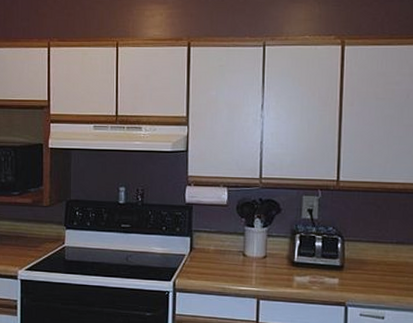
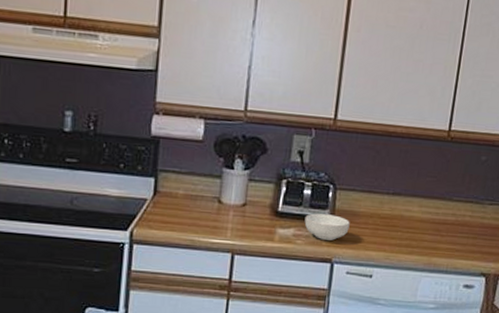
cereal bowl: none [318,262,359,286] -> present [304,213,350,241]

